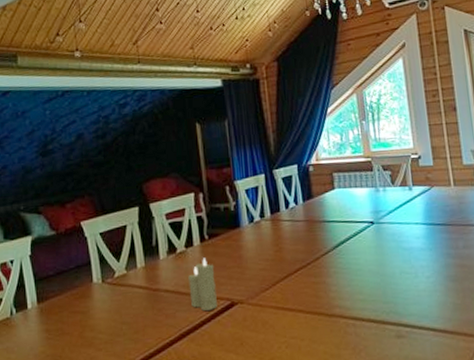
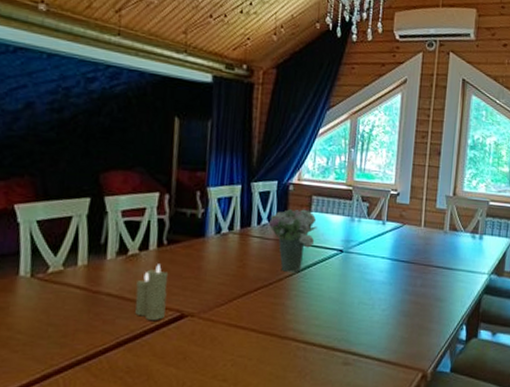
flower bouquet: none [295,187,344,251] -> present [268,209,318,272]

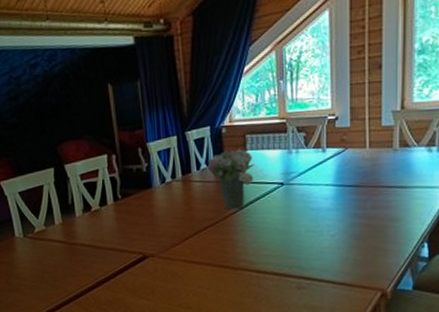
candle: present [135,264,168,320] -> none [103,215,130,263]

